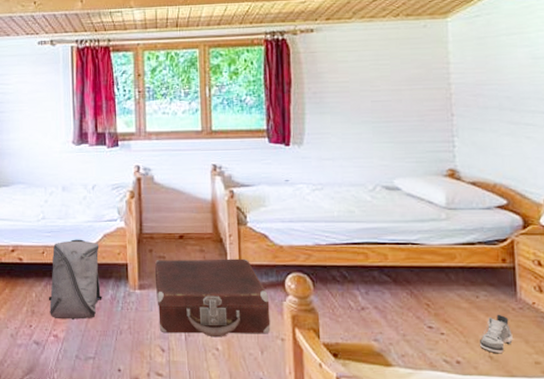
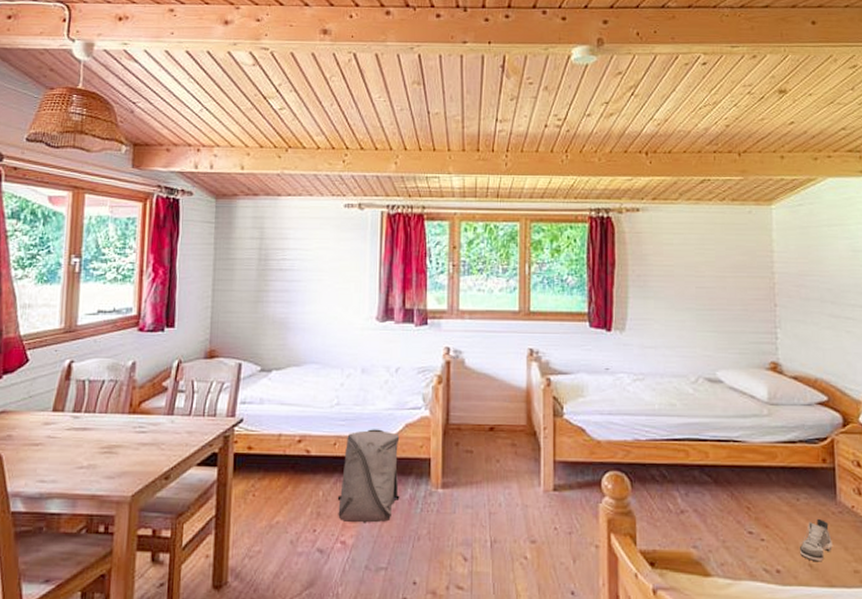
suitcase: present [154,258,271,338] -> none [460,454,585,544]

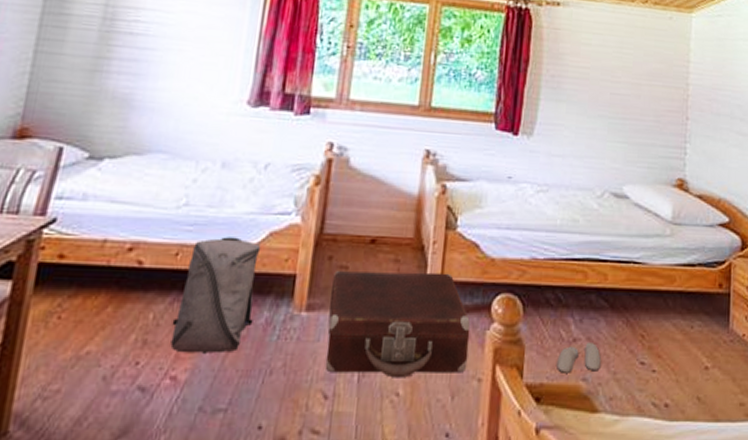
suitcase: none [460,454,585,544] -> present [325,271,471,378]
slippers: none [667,514,709,541] -> present [557,343,601,373]
hiking boot: present [800,518,832,562] -> none [690,347,721,395]

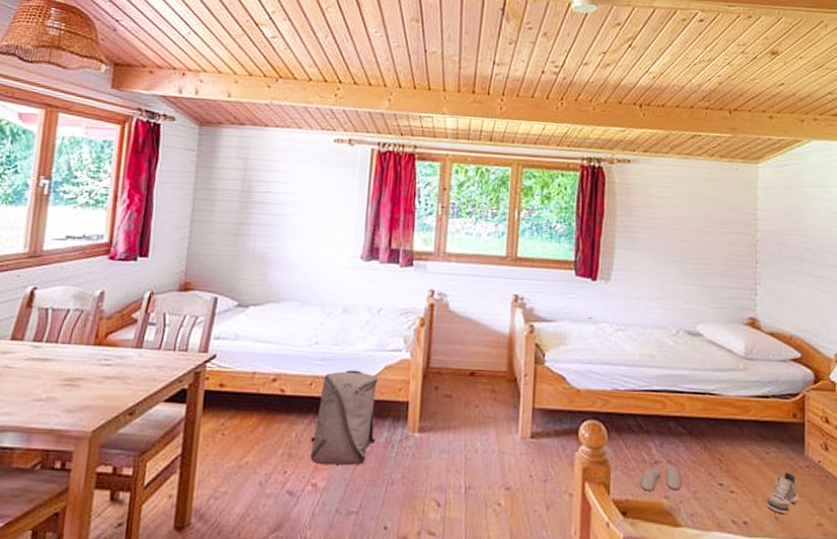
suitcase: present [325,271,471,378] -> none [437,399,561,491]
hiking boot: none [690,347,721,395] -> present [767,472,798,515]

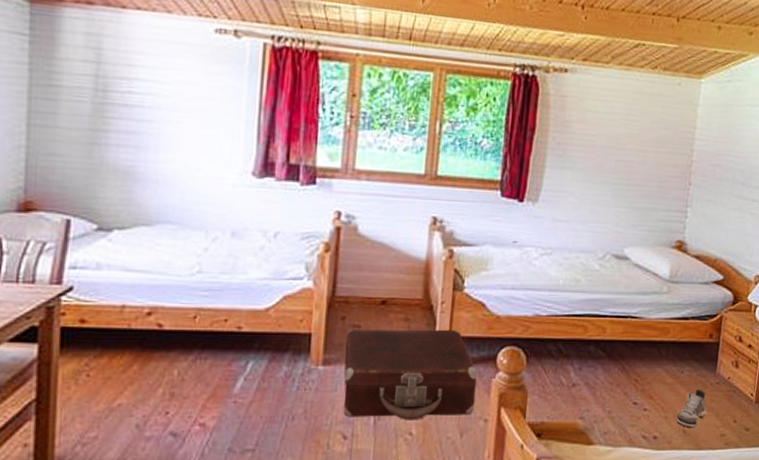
backpack: present [310,370,379,466] -> none [196,301,276,404]
suitcase: none [437,399,561,491] -> present [343,329,478,421]
slippers: present [640,465,681,491] -> none [557,387,598,413]

